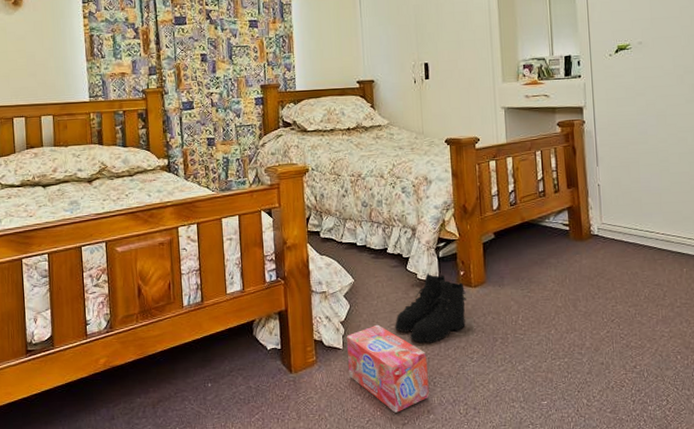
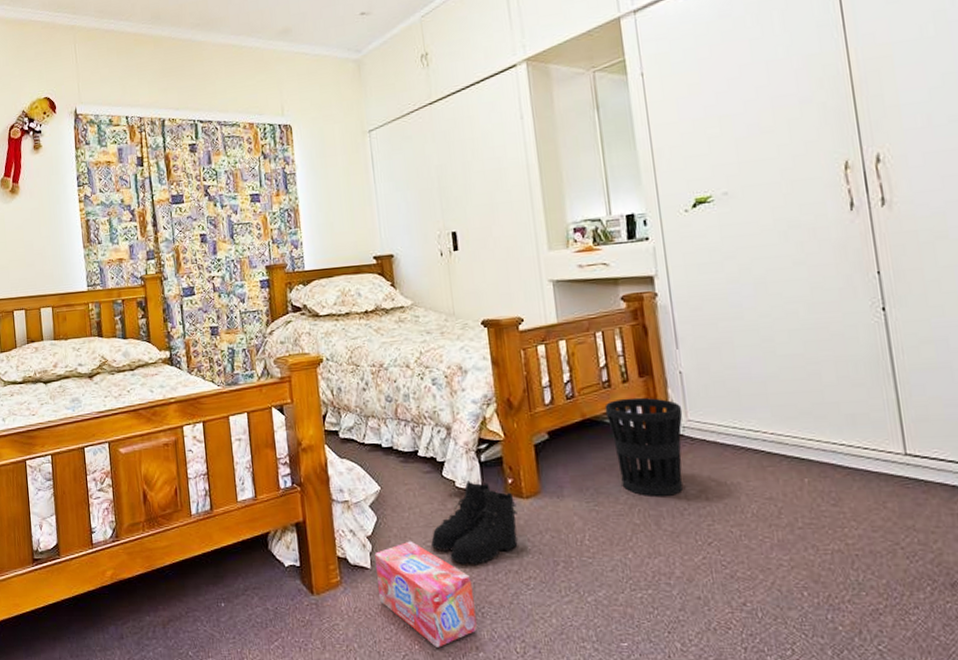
wastebasket: none [540,205,599,284] -> present [604,397,683,496]

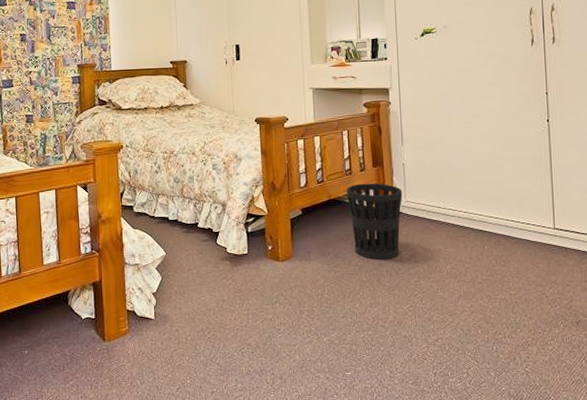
box: present [375,541,477,648] -> none [158,296,237,381]
boots: present [431,480,518,565] -> none [205,247,274,315]

